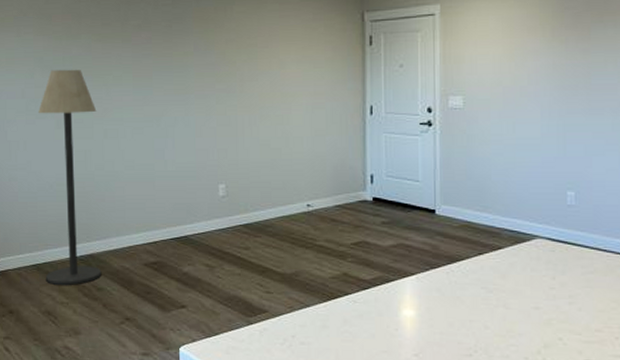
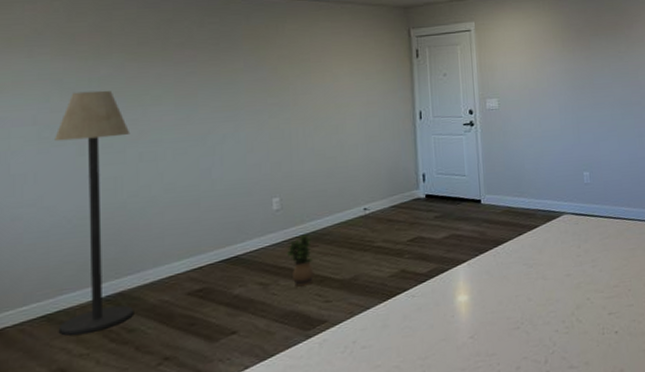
potted plant: none [231,223,257,274] -> present [286,234,314,287]

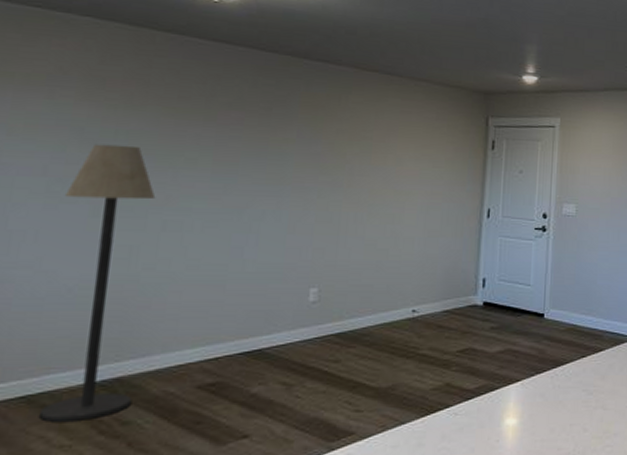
potted plant: present [286,234,314,287] -> none [318,332,349,391]

